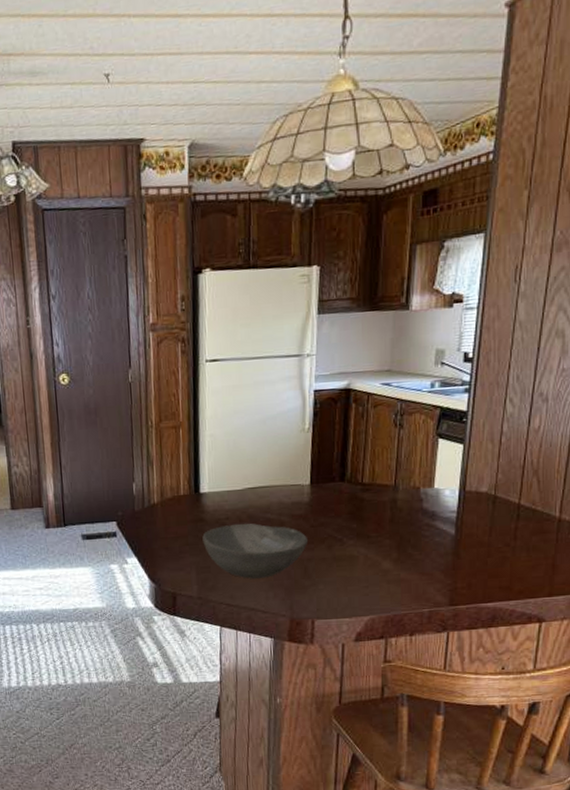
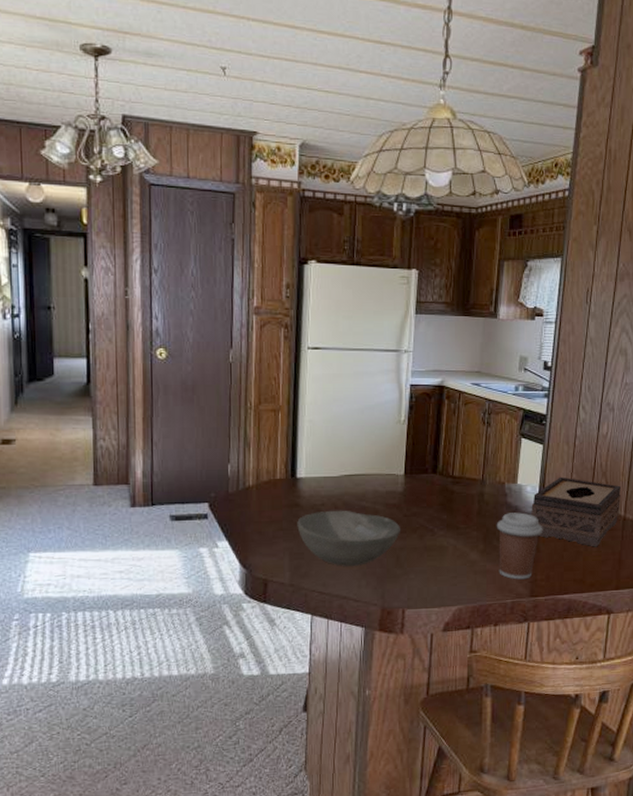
coffee cup: none [411,518,464,588] -> present [496,512,543,580]
tissue box: none [450,477,555,552] -> present [531,476,621,547]

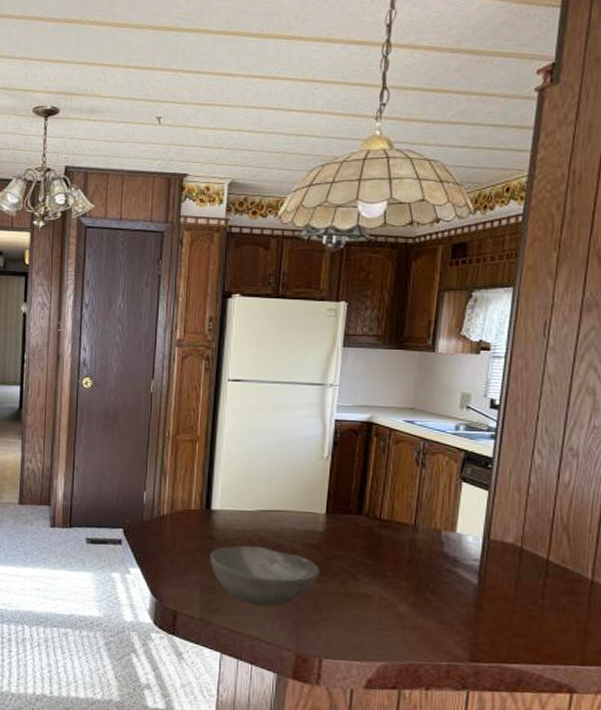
coffee cup: present [496,512,543,580] -> none [430,564,488,641]
tissue box: present [531,476,621,547] -> none [473,528,587,613]

